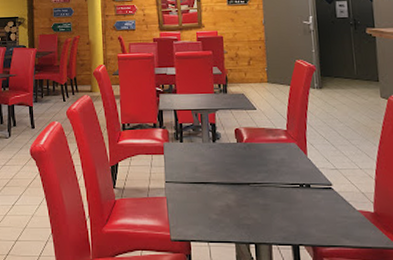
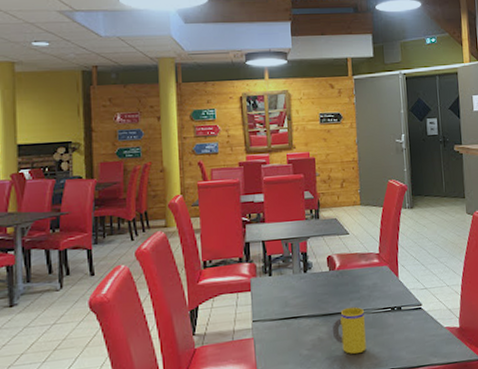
mug: none [240,179,274,224] -> present [332,306,366,354]

